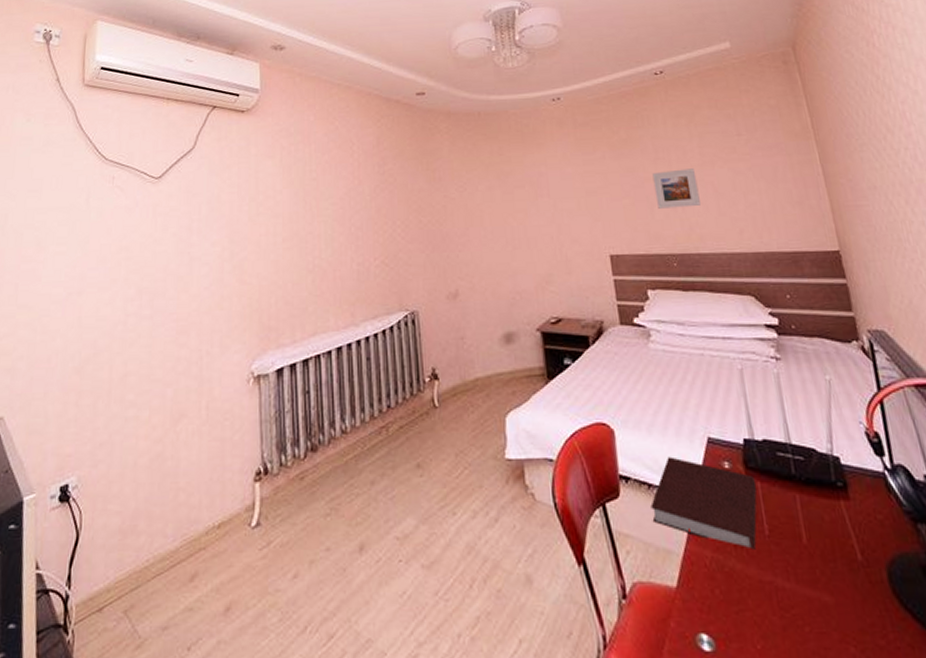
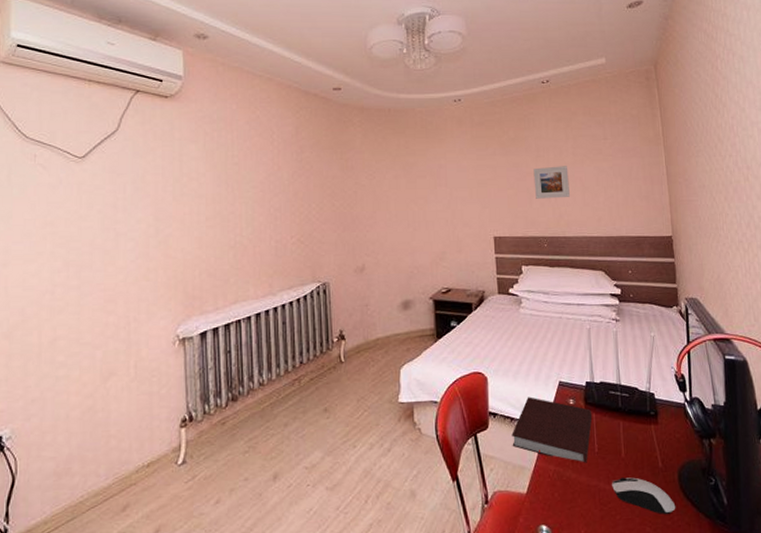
computer mouse: none [793,571,890,629] -> present [612,477,676,514]

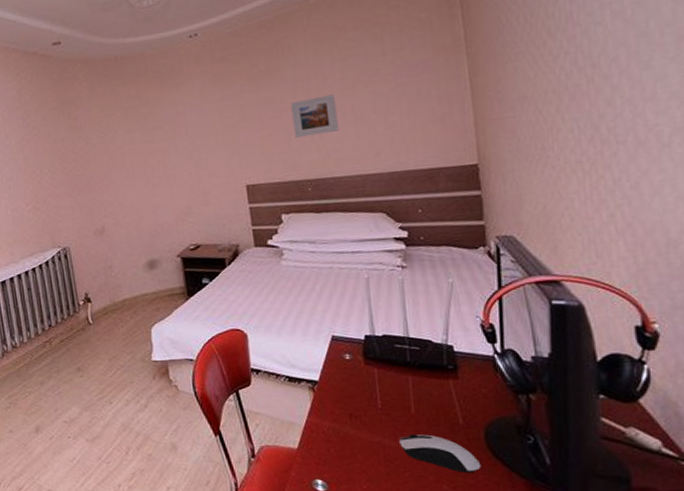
notebook: present [511,397,593,463] -> none [278,352,374,419]

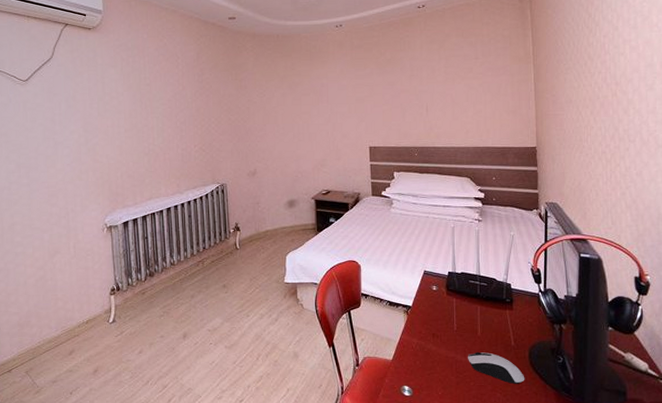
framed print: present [291,94,338,138] -> none [407,84,440,113]

